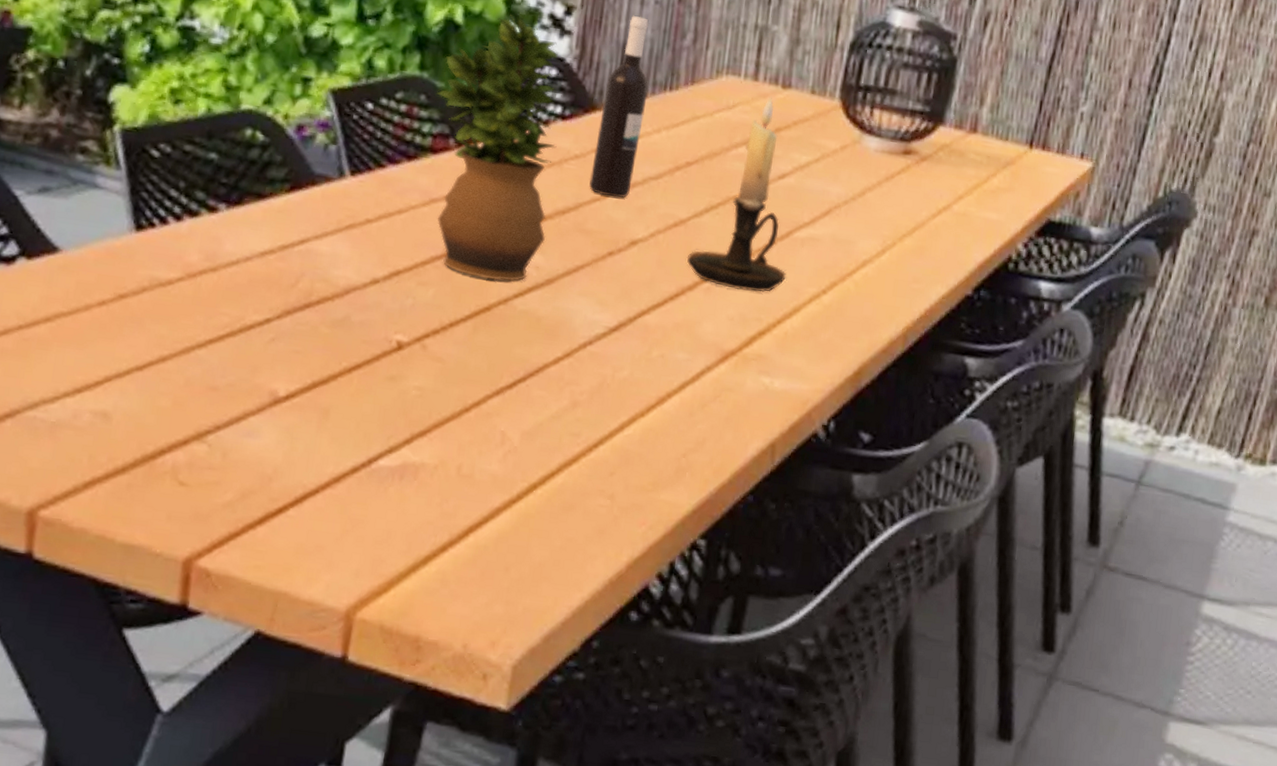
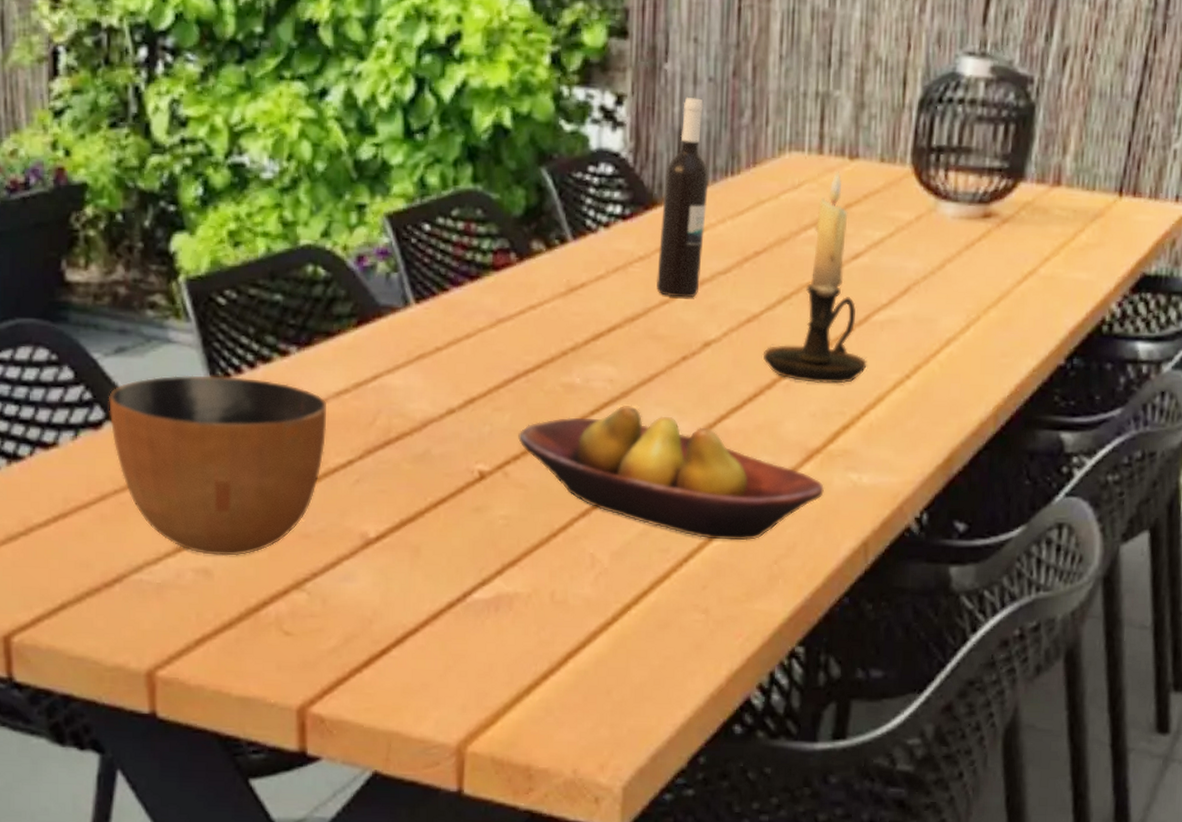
bowl: none [23,219,250,402] -> present [109,375,327,556]
potted plant: present [437,15,559,282] -> none [493,112,620,399]
fruit bowl: none [440,292,738,433] -> present [518,405,825,541]

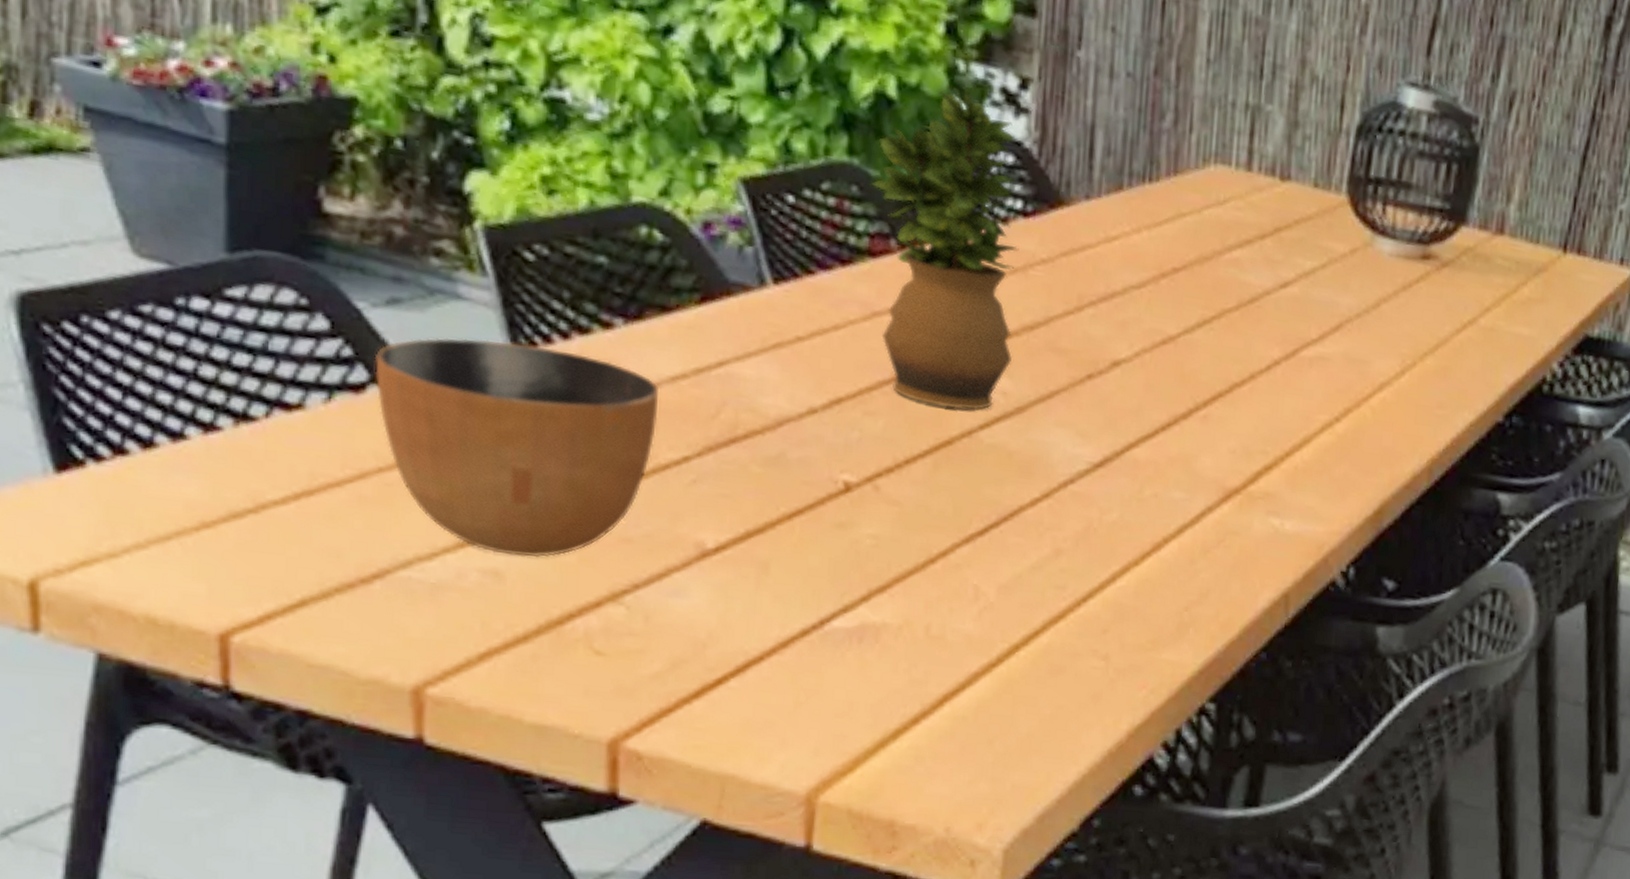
potted plant: none [493,112,620,399] -> present [871,88,1019,410]
fruit bowl: present [518,405,825,541] -> none [893,422,1244,583]
wine bottle: present [656,96,710,298] -> none [1060,90,1125,311]
candle holder: present [762,169,867,384] -> none [1178,189,1294,421]

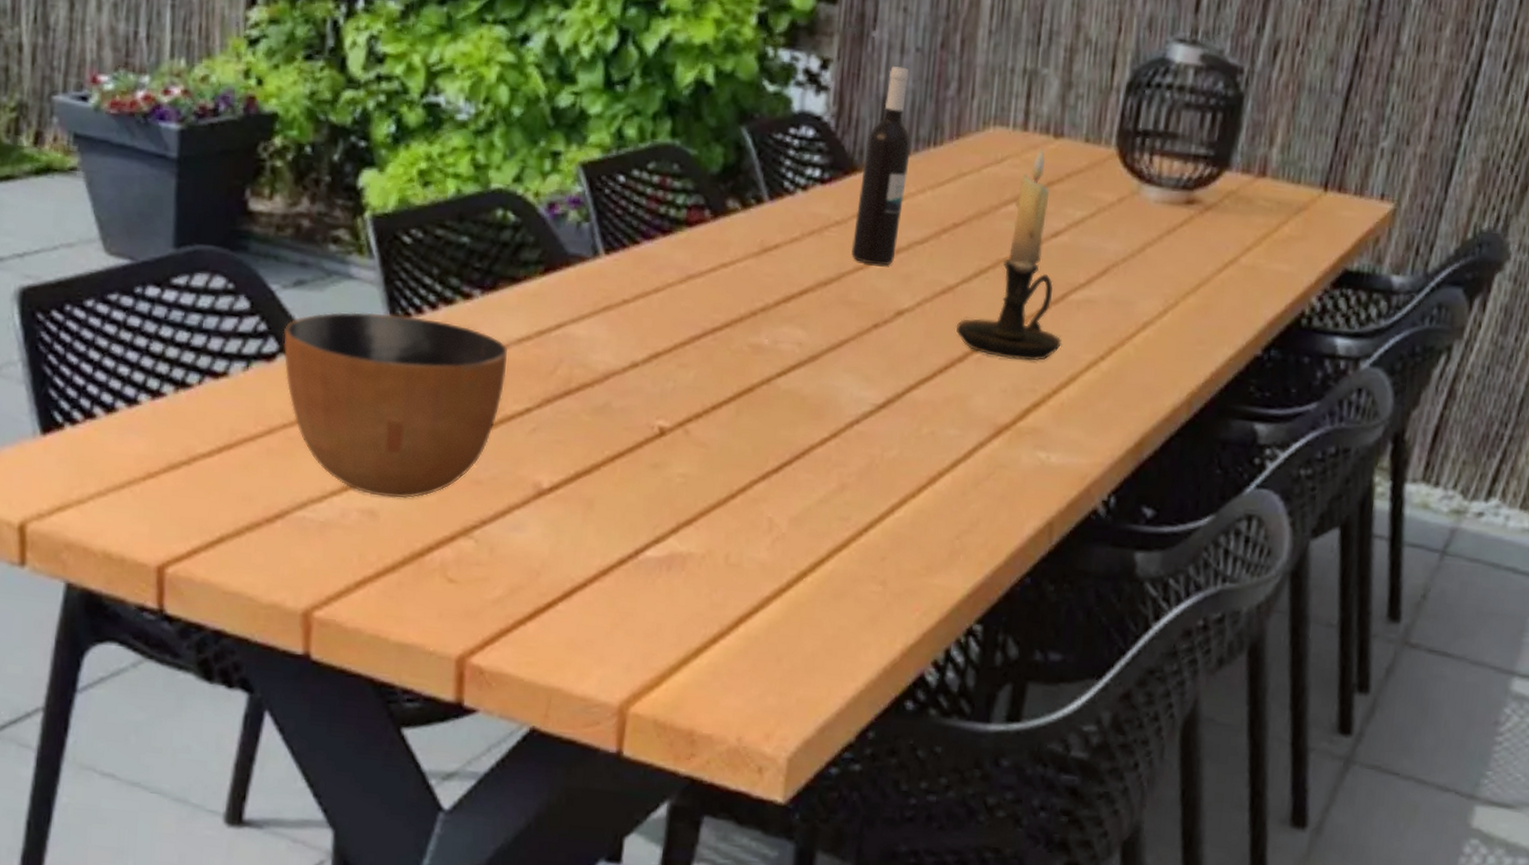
potted plant: present [871,88,1019,410] -> none [690,72,816,360]
wine bottle: none [1060,90,1125,311] -> present [851,65,913,266]
candle holder: none [1178,189,1294,421] -> present [956,147,1062,361]

